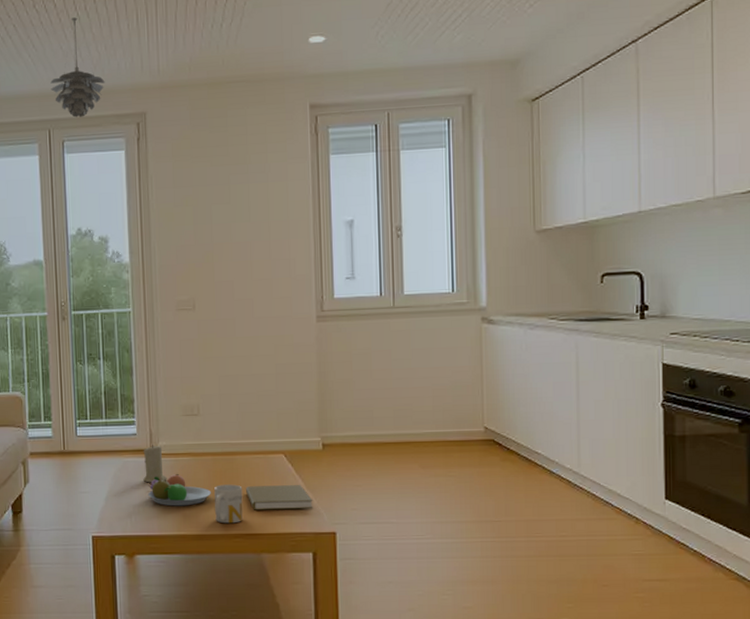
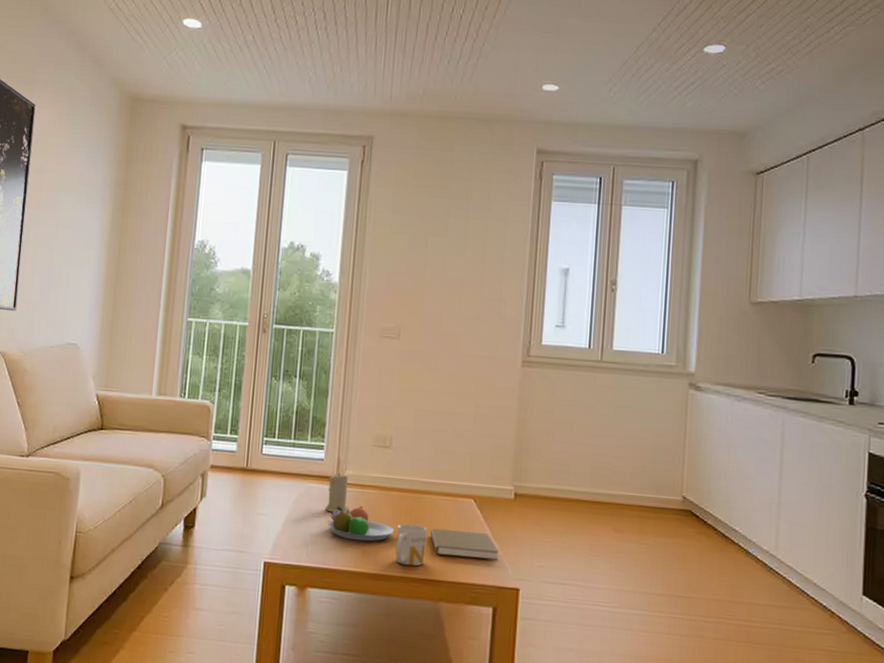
pendant light: present [50,17,105,118] -> none [281,36,336,133]

